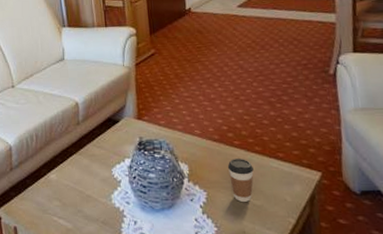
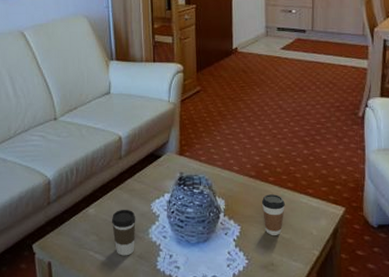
coffee cup: none [73,174,98,222] -> present [111,209,136,256]

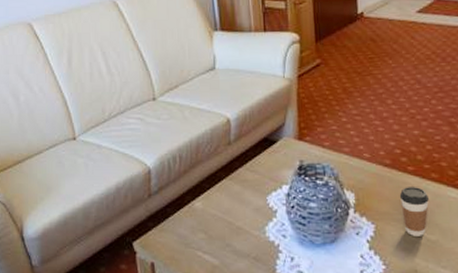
coffee cup: present [111,209,136,256] -> none [221,202,250,258]

